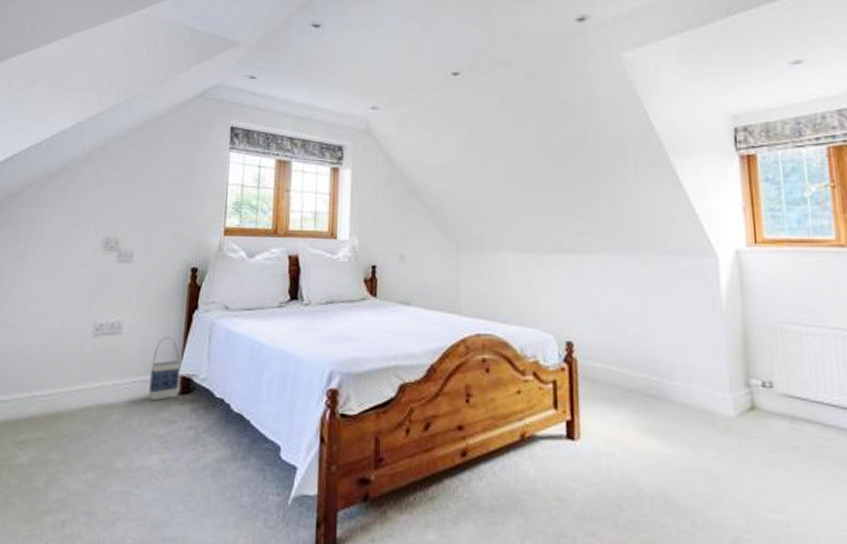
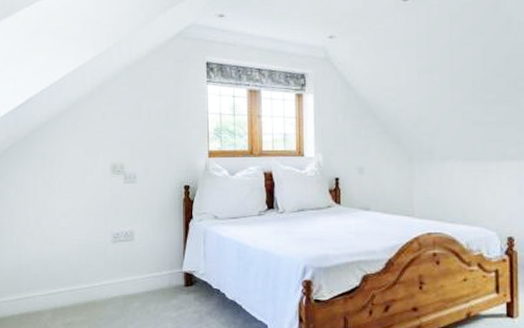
bag: present [149,337,180,401] -> none [160,242,183,292]

